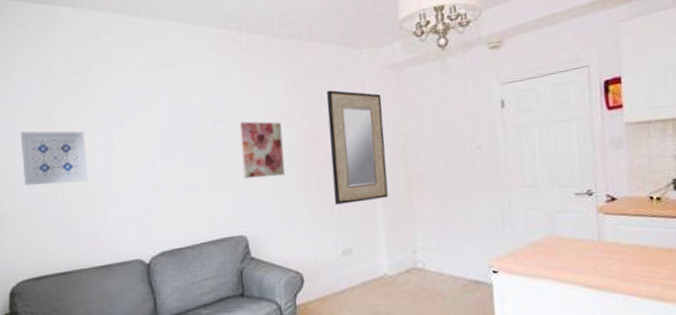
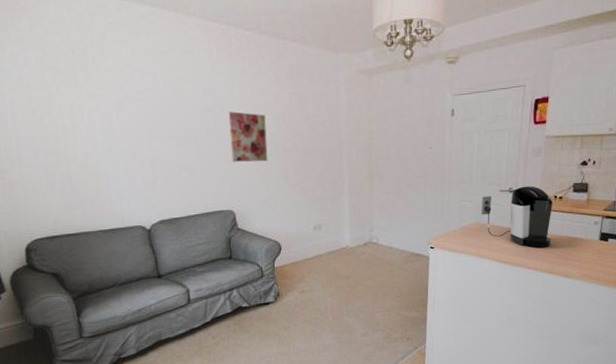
wall art: present [20,131,89,186] -> none [21,105,91,157]
home mirror: present [326,90,389,205] -> none [305,89,354,189]
coffee maker: none [552,185,656,266] -> present [480,185,553,248]

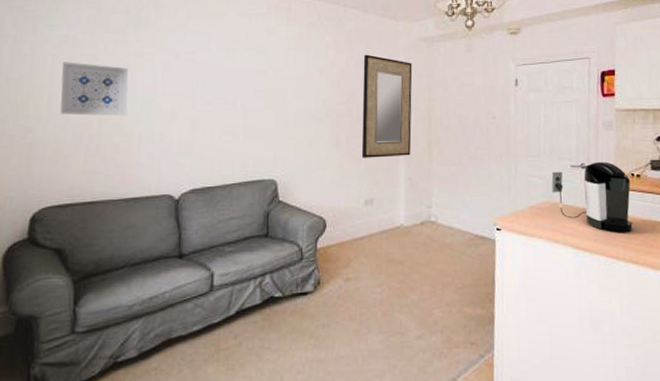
wall art: none [21,105,91,157] -> present [60,62,129,116]
wall art: present [228,111,268,162] -> none [279,75,319,128]
home mirror: none [305,89,354,189] -> present [361,54,413,158]

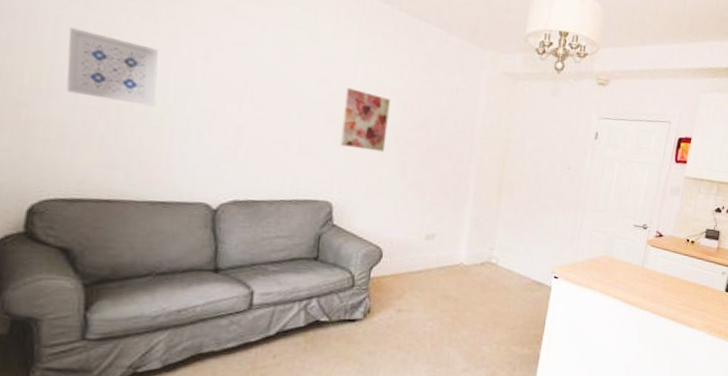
wall art: none [279,75,319,128] -> present [340,88,390,152]
home mirror: present [361,54,413,158] -> none [427,80,494,195]
coffee maker: present [551,161,633,232] -> none [611,224,685,292]

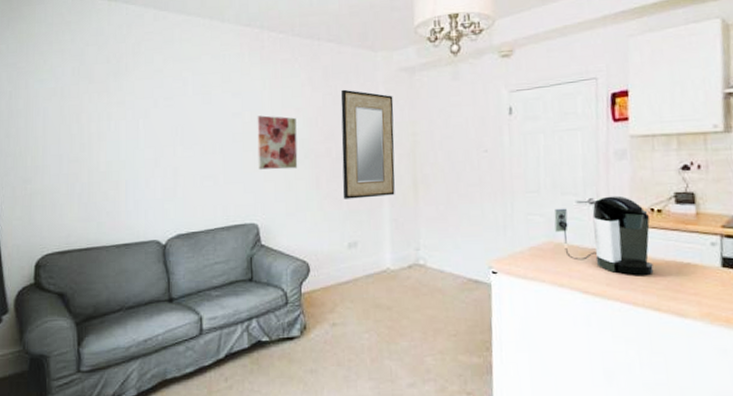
wall art: present [66,27,159,107] -> none [53,114,114,166]
home mirror: none [427,80,494,195] -> present [340,89,395,199]
coffee maker: none [611,224,685,292] -> present [554,195,654,275]

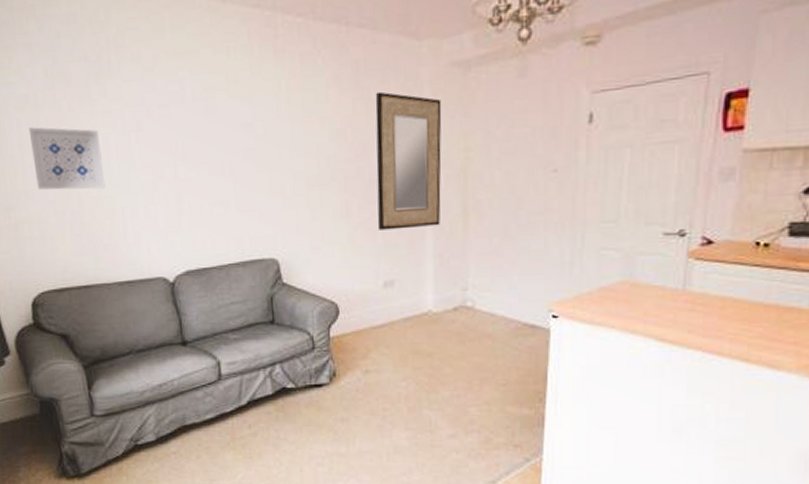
wall art: none [53,114,114,166] -> present [28,127,106,190]
wall art: present [257,115,298,170] -> none [272,126,324,195]
coffee maker: present [554,195,654,275] -> none [631,226,754,321]

